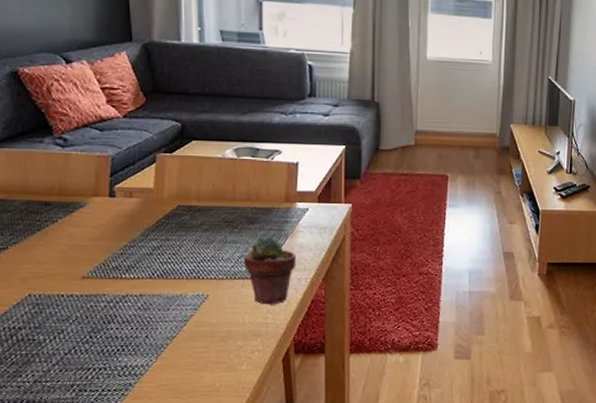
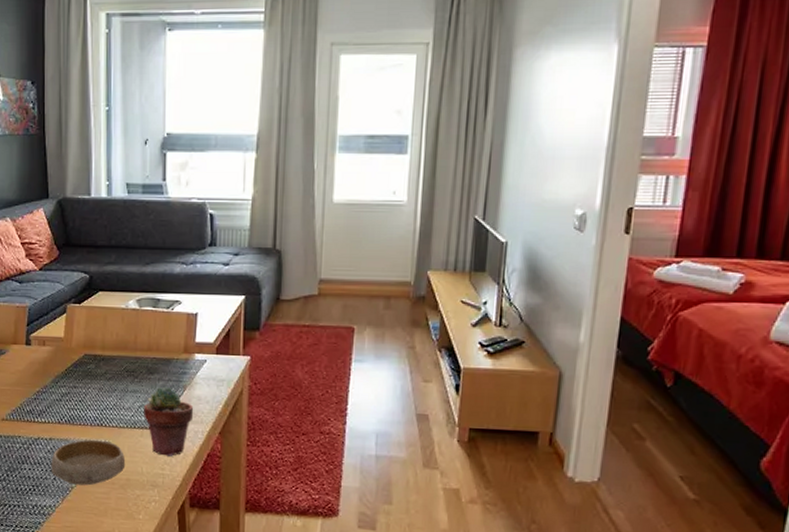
bowl: none [142,293,226,341] -> present [51,439,126,486]

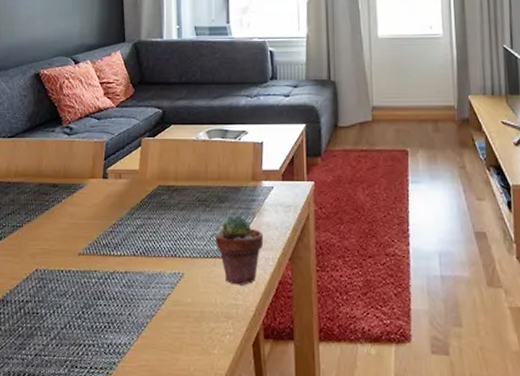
bowl: present [51,439,126,486] -> none [126,271,200,320]

